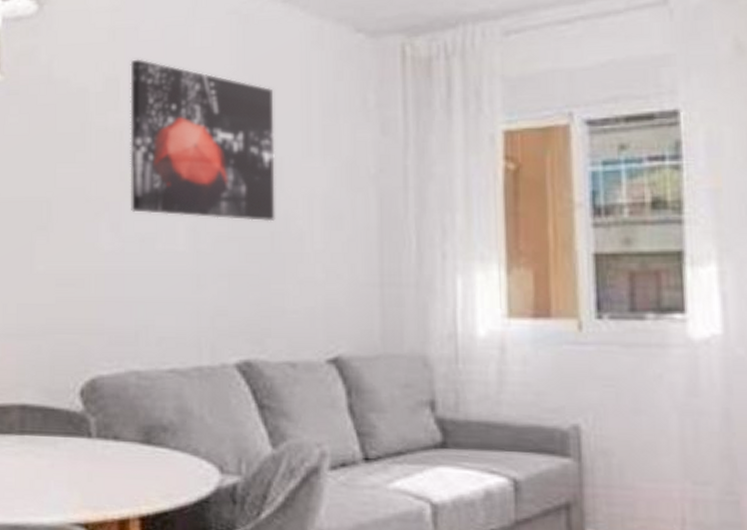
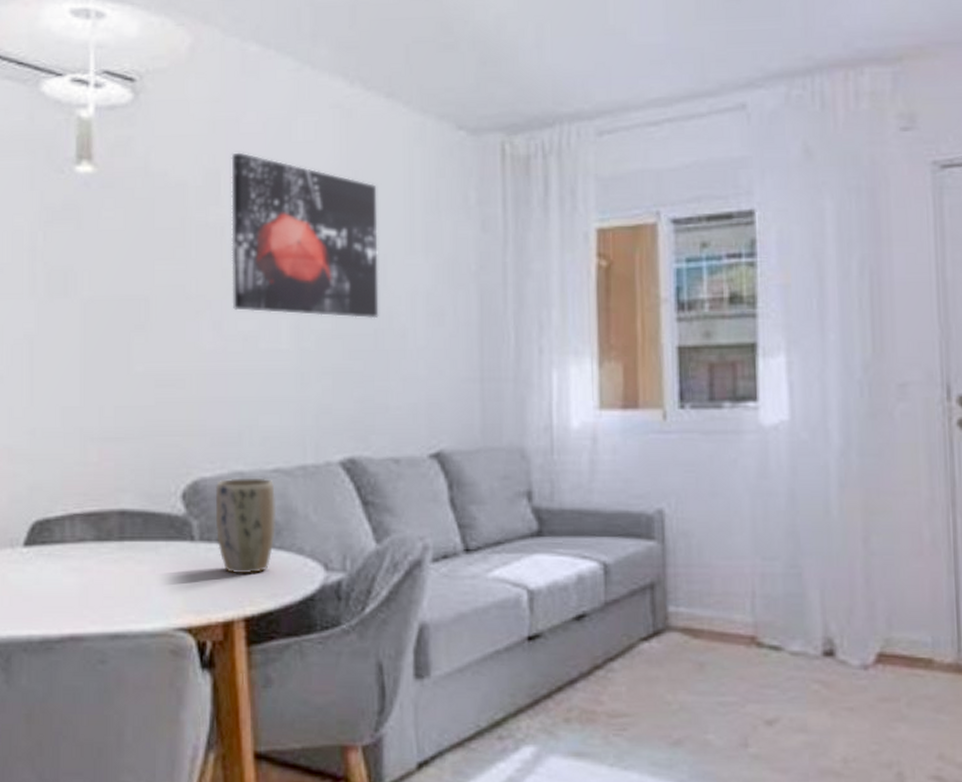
plant pot: none [112,377,172,473] -> present [215,478,277,574]

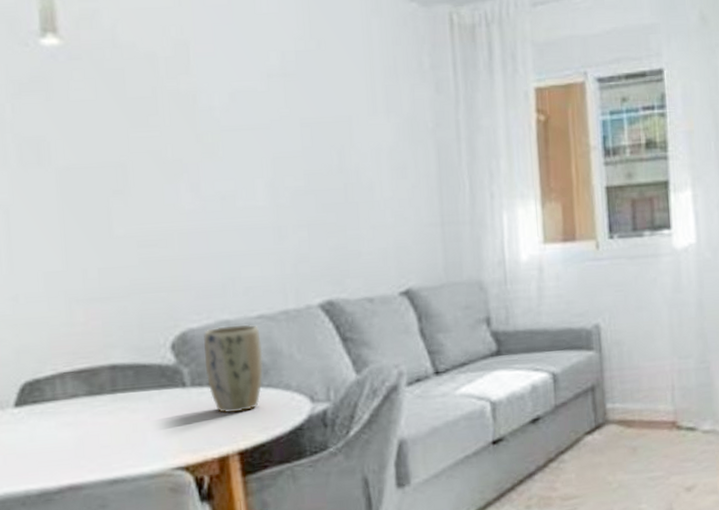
wall art: present [231,152,379,319] -> none [198,24,348,175]

